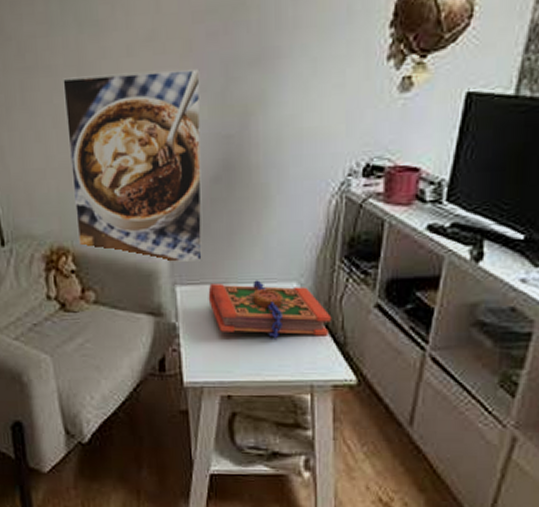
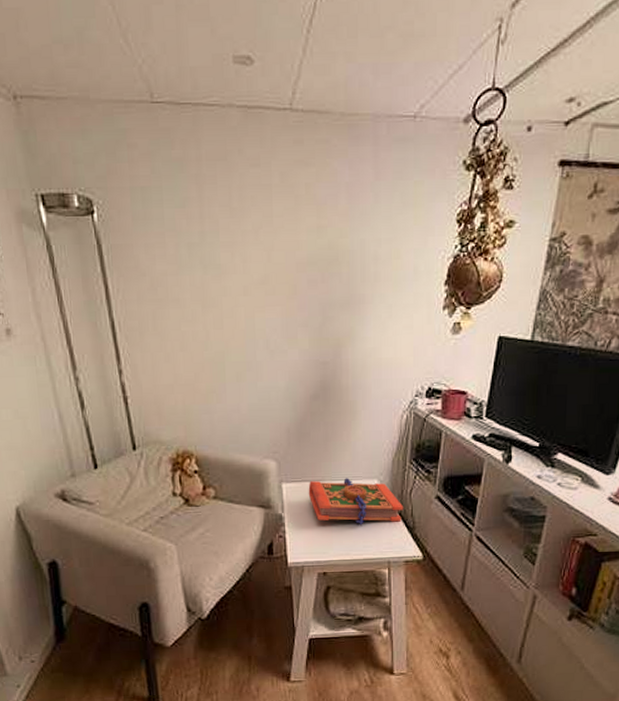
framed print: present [63,69,203,264] -> none [189,308,304,465]

